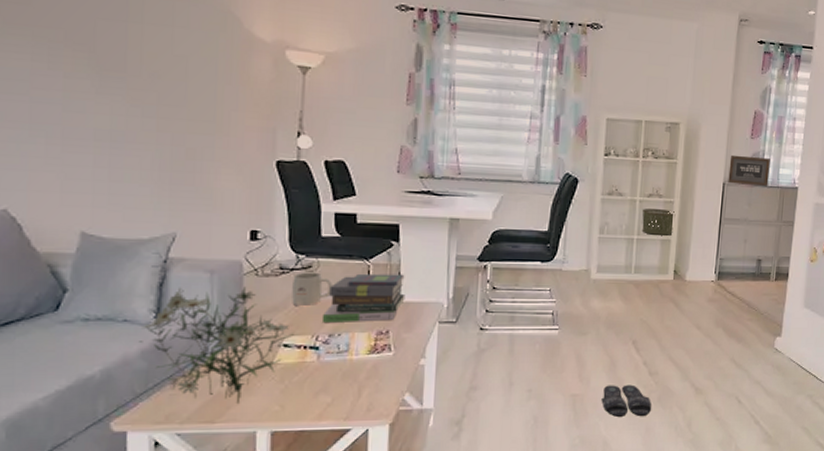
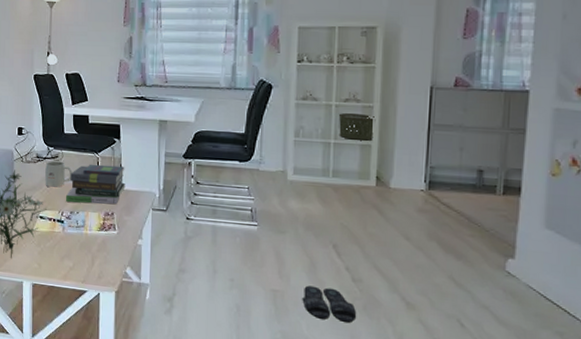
picture frame: present [728,154,770,187] -> none [436,56,490,91]

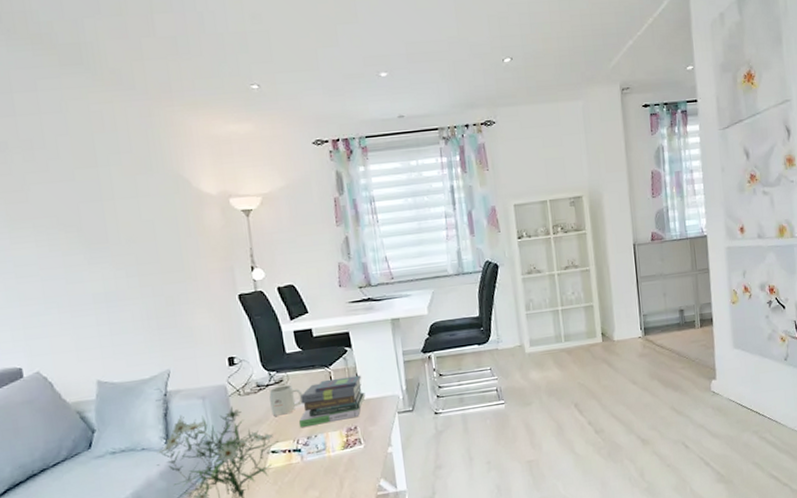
slippers: present [302,285,356,323] -> none [555,444,603,476]
basket: present [338,112,376,141] -> none [561,278,594,304]

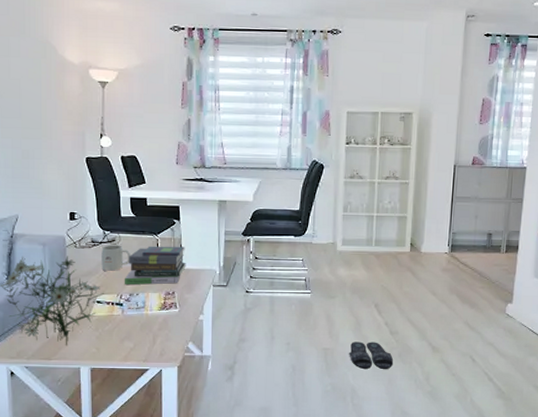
slippers: none [555,444,603,476] -> present [349,341,393,369]

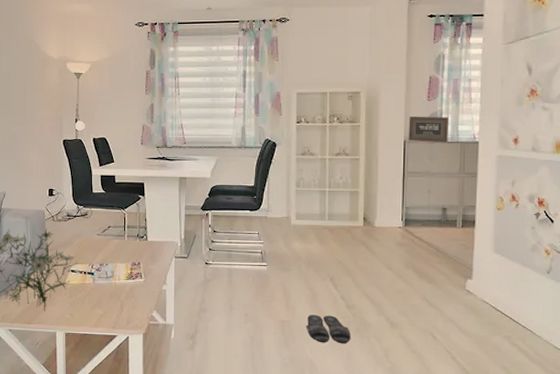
mug: present [102,245,130,272] -> none [75,218,100,243]
books: present [124,246,186,285] -> none [95,219,150,256]
picture frame: none [459,139,499,168] -> present [408,116,448,143]

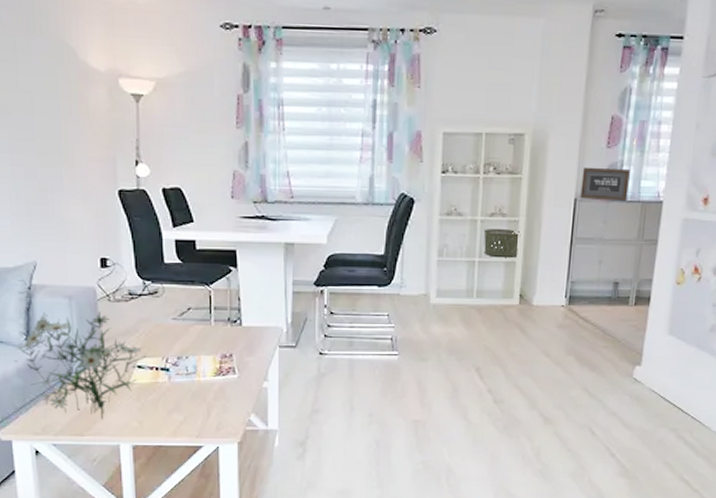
slippers: present [306,314,350,343] -> none [444,412,497,444]
basket: none [331,164,362,188] -> present [483,228,521,257]

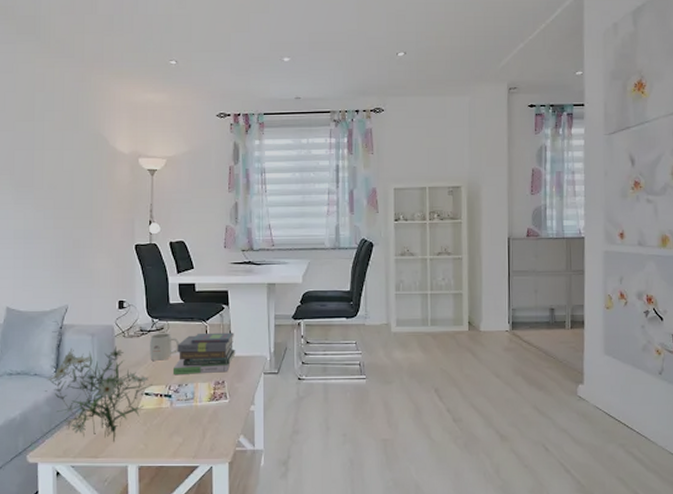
mug: none [141,297,177,331] -> present [150,333,179,362]
books: none [170,298,246,346] -> present [172,332,236,374]
basket: present [483,228,521,257] -> none [433,265,465,290]
picture frame: present [580,167,630,202] -> none [512,211,553,239]

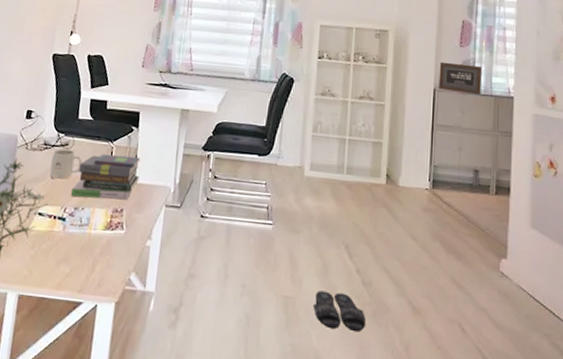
slippers: none [410,431,458,461] -> present [313,290,365,331]
picture frame: none [512,211,553,239] -> present [439,61,482,95]

